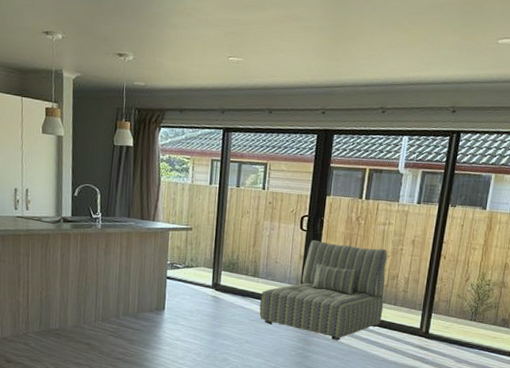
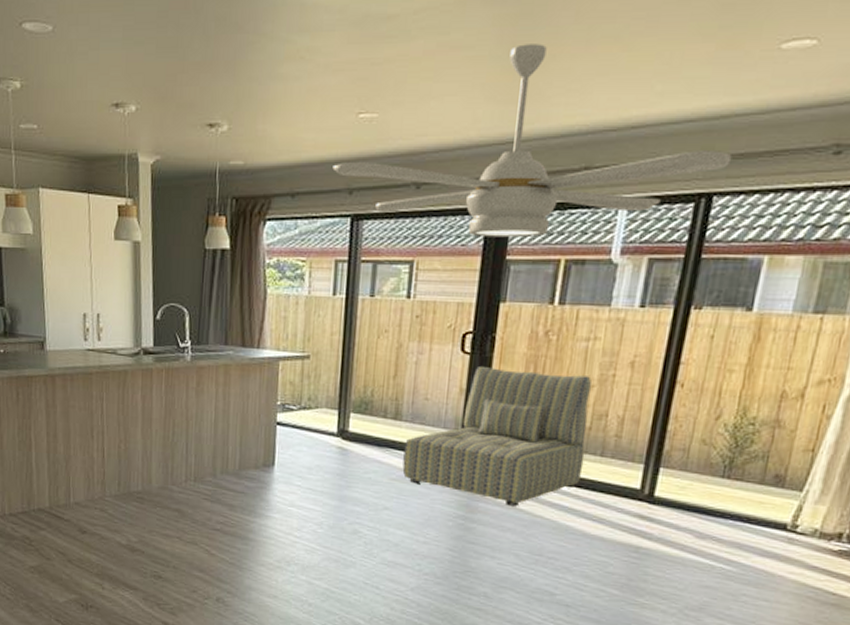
ceiling fan: none [210,22,472,152] -> present [332,44,732,238]

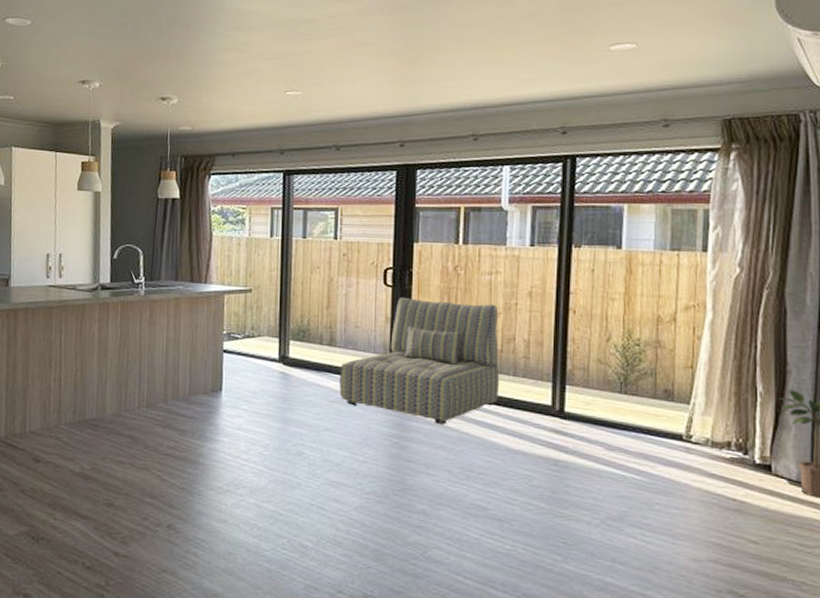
ceiling fan: present [332,44,732,238] -> none [266,43,586,190]

